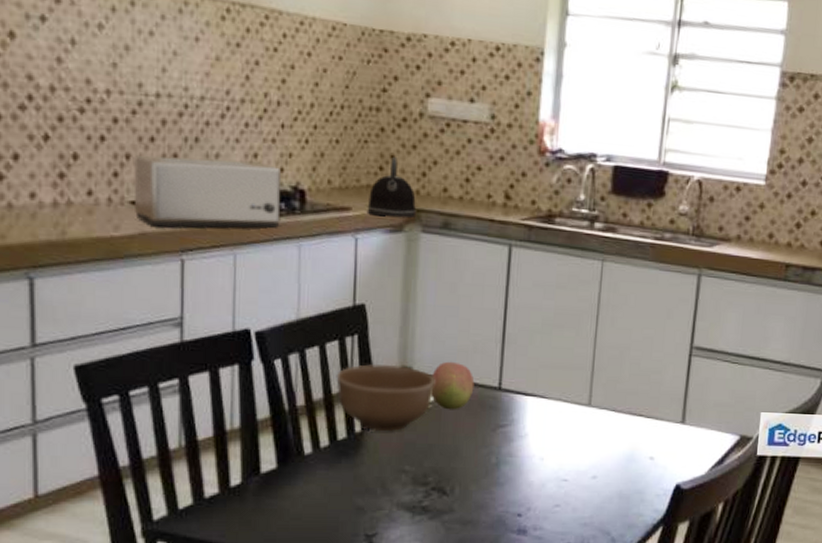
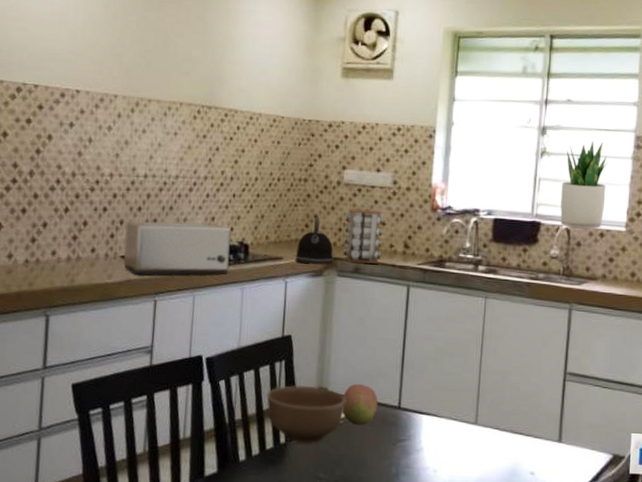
spice rack: none [428,138,478,219] -> present [343,201,383,265]
planter: none [691,74,750,182] -> present [560,140,609,230]

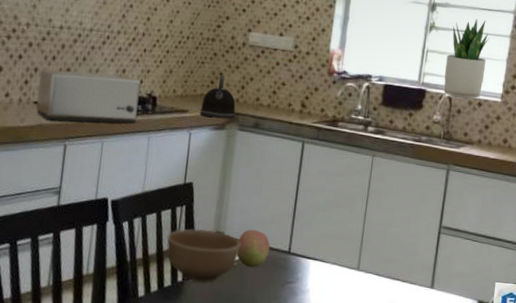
spice rack: present [343,201,383,265] -> none [244,62,284,121]

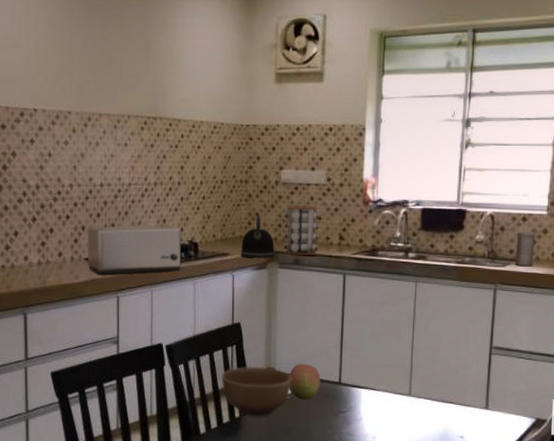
spice rack: none [244,62,284,121] -> present [283,198,319,256]
planter: present [444,18,490,99] -> none [484,130,531,214]
canister: none [468,116,490,151] -> present [515,231,536,267]

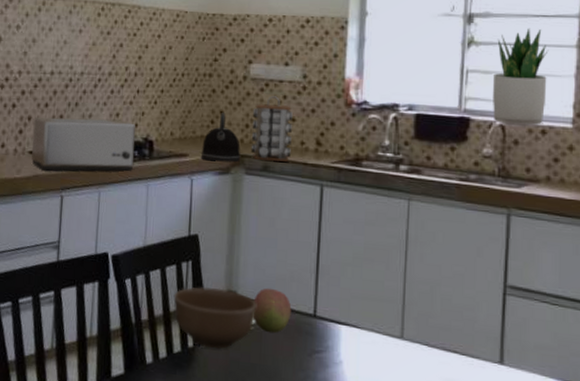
planter: none [484,130,531,214] -> present [493,28,549,126]
canister: present [515,231,536,267] -> none [533,147,559,190]

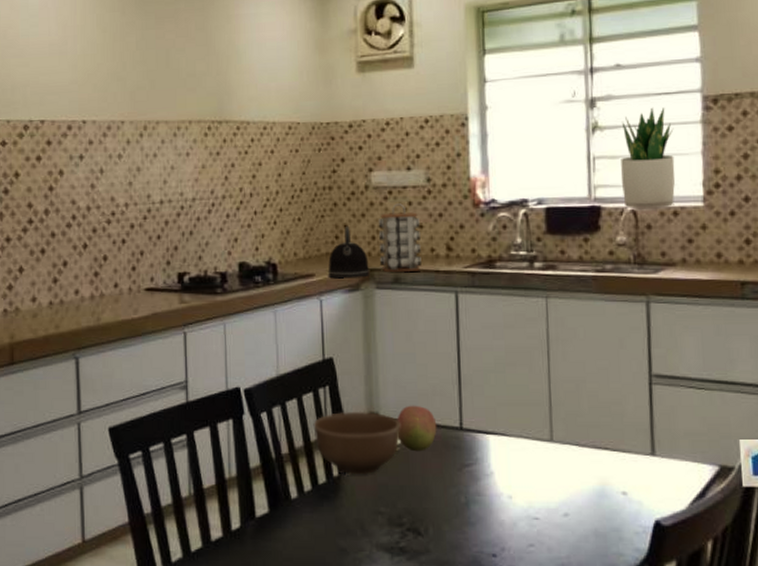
toaster: present [31,117,136,172] -> none [146,245,258,307]

